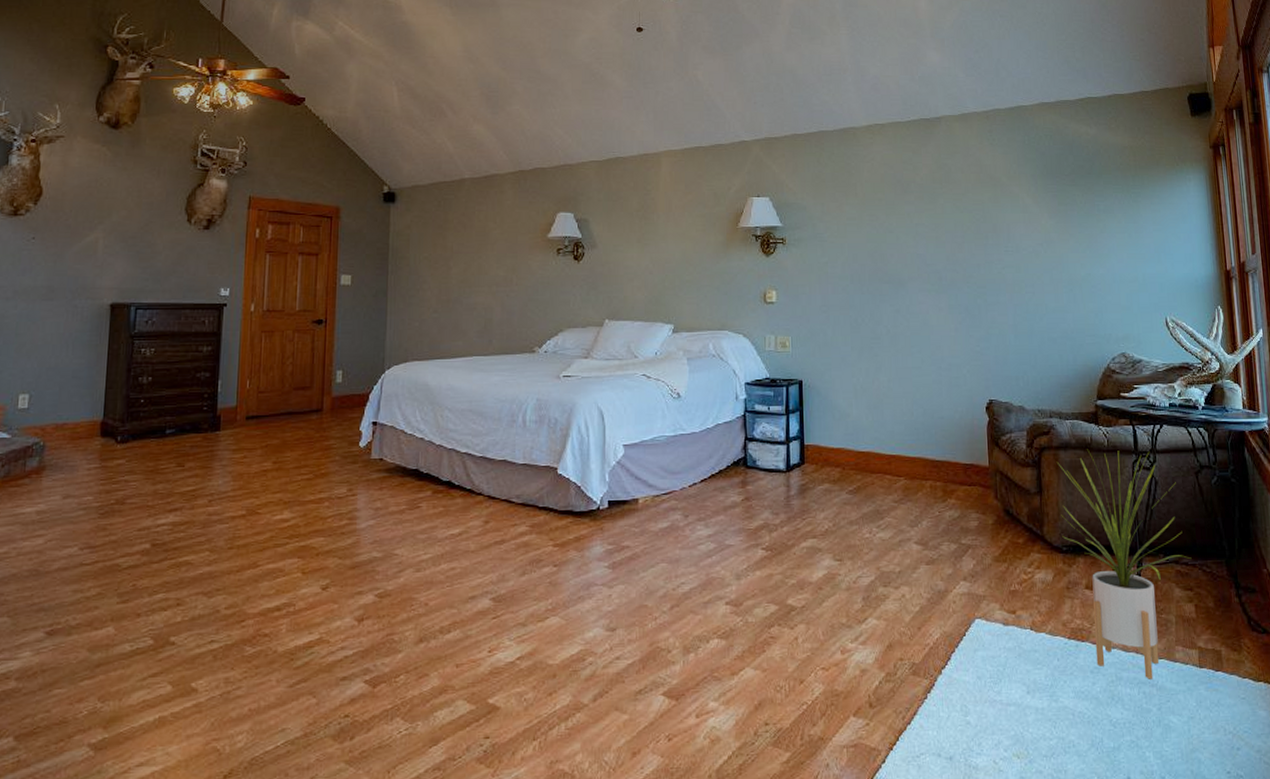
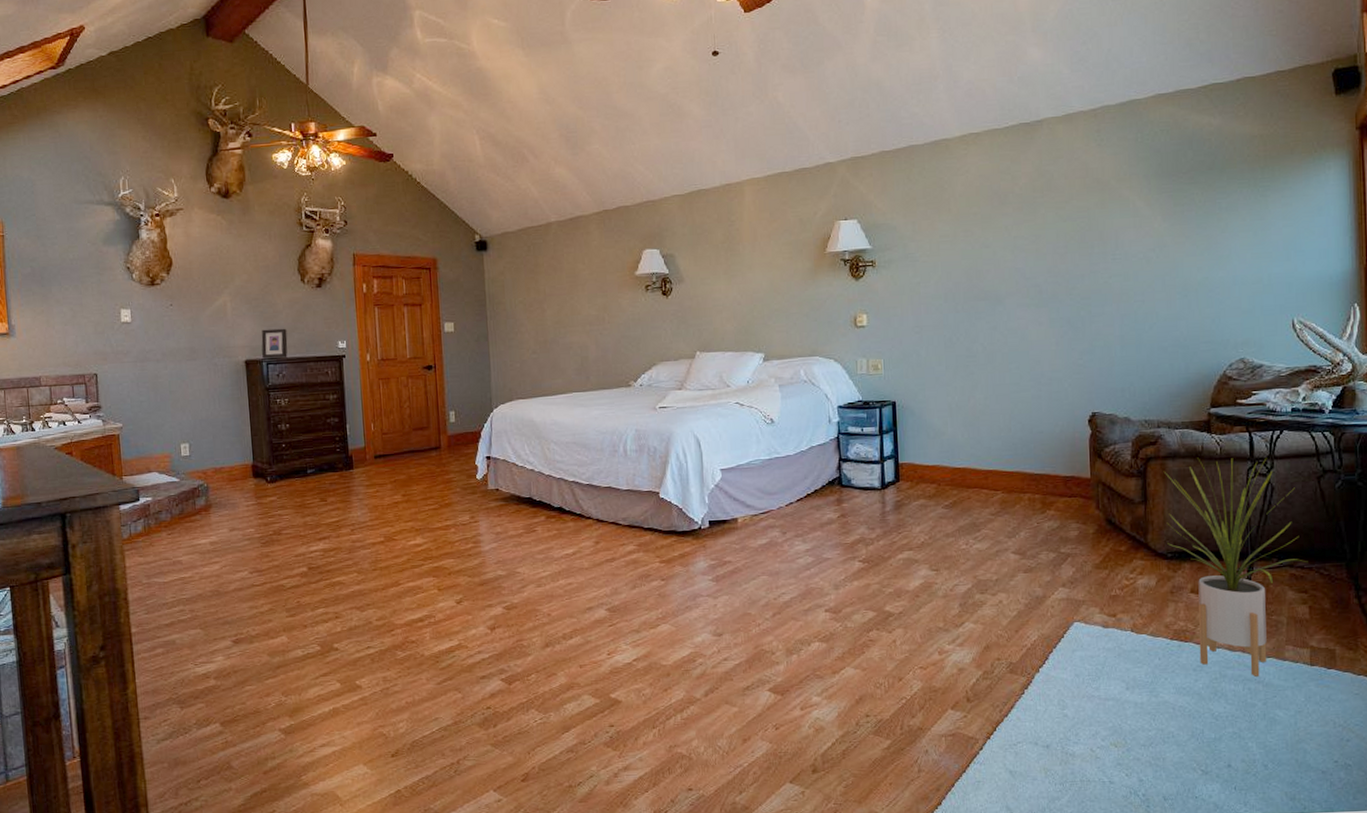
picture frame: none [131,271,164,304] -> present [261,328,288,359]

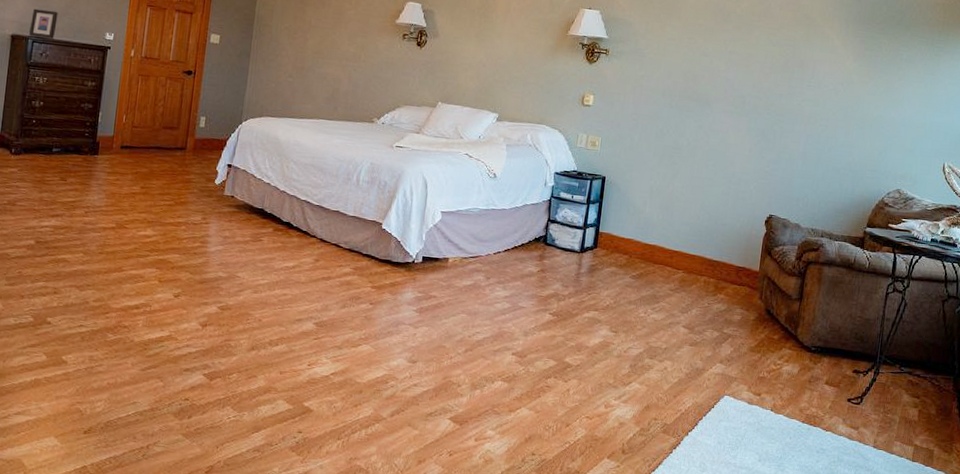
house plant: present [1163,457,1307,677] -> none [813,268,923,465]

